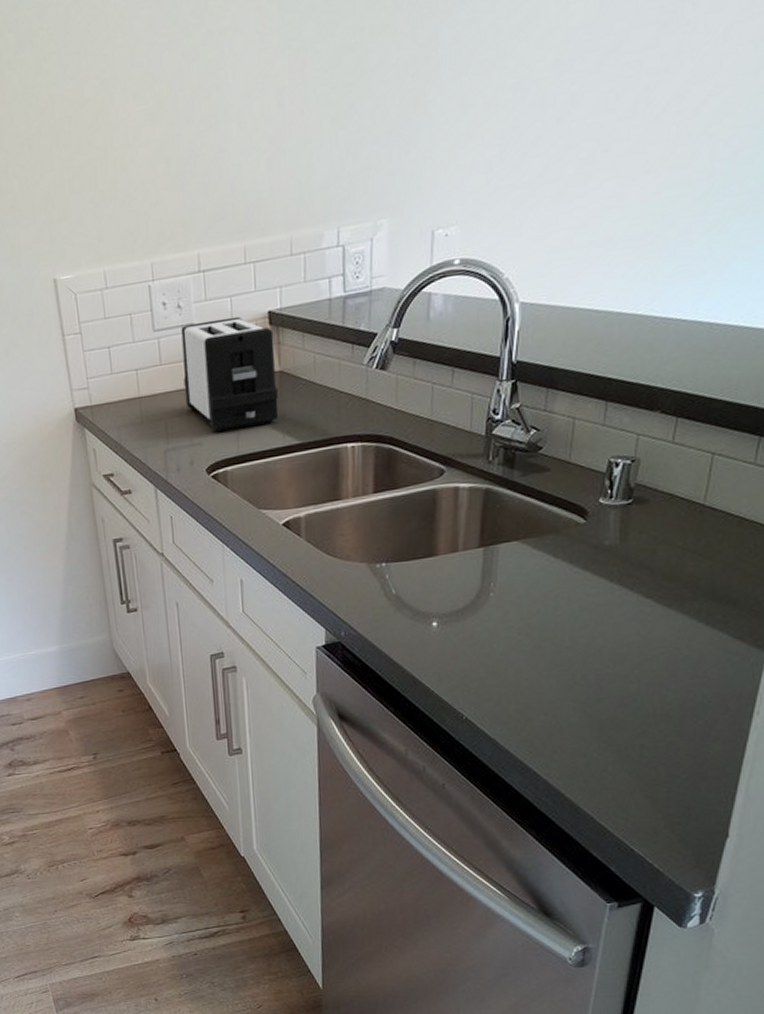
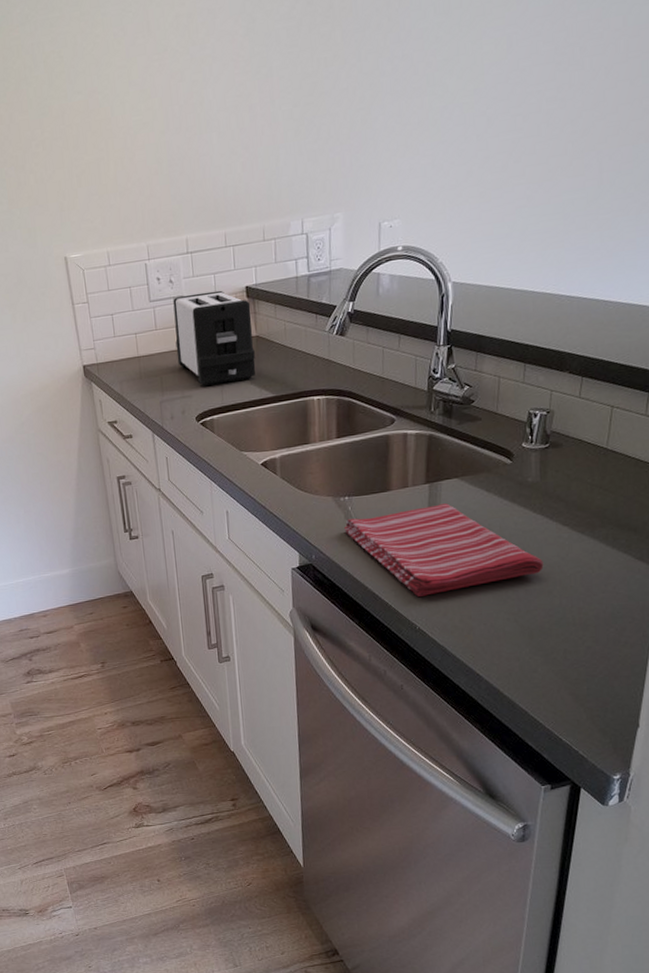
dish towel: none [380,571,620,681] -> present [344,503,544,597]

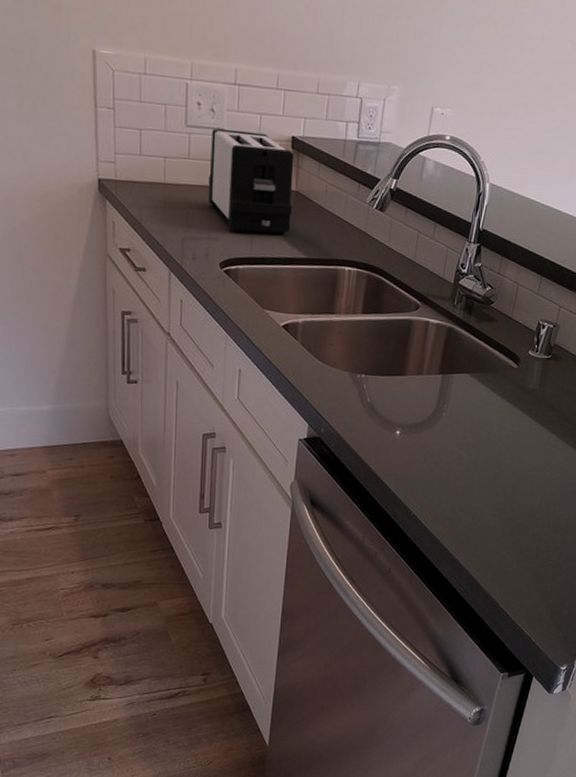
dish towel: present [344,503,544,597] -> none [356,396,531,484]

